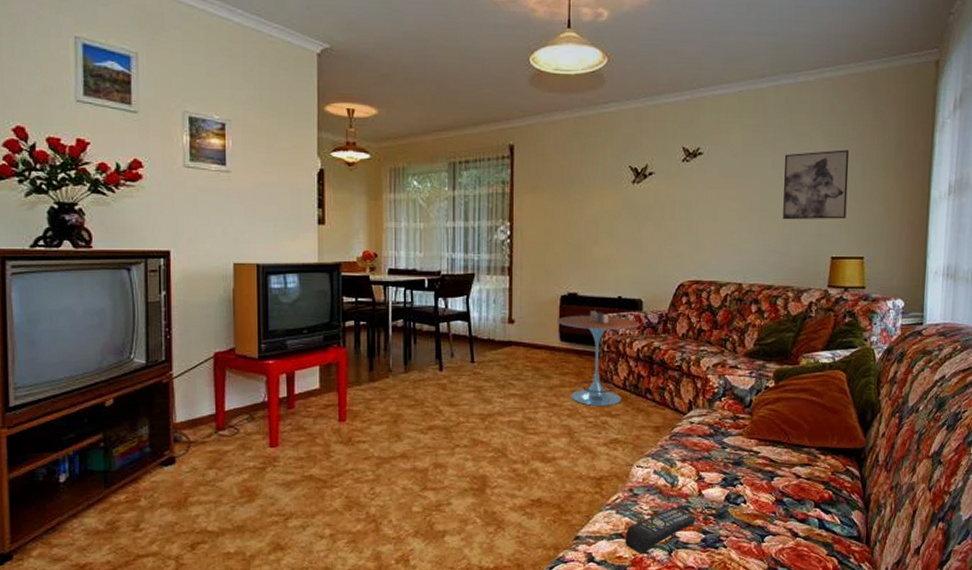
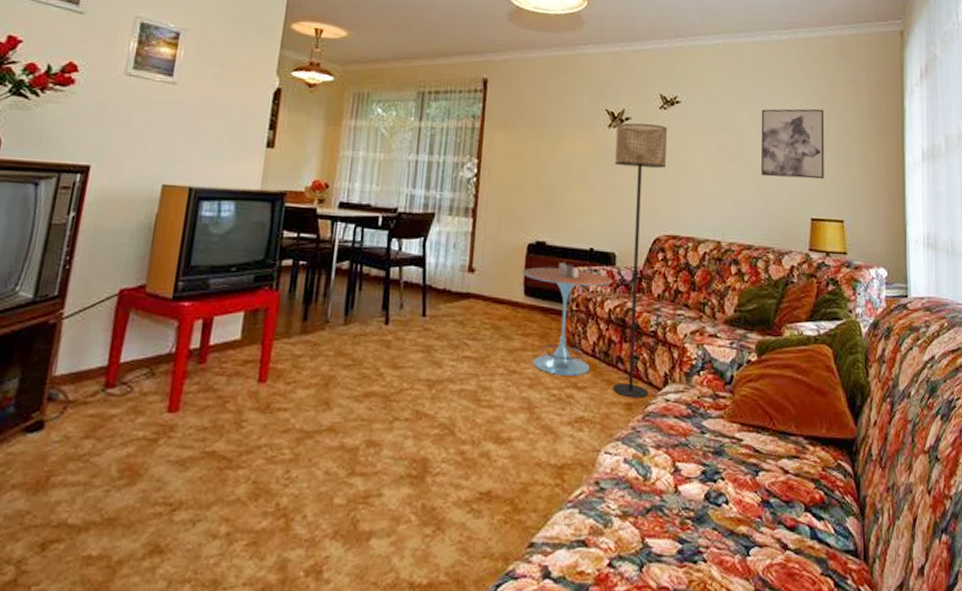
remote control: present [625,508,696,554] -> none [588,508,672,568]
floor lamp: none [639,177,690,422] -> present [612,123,667,399]

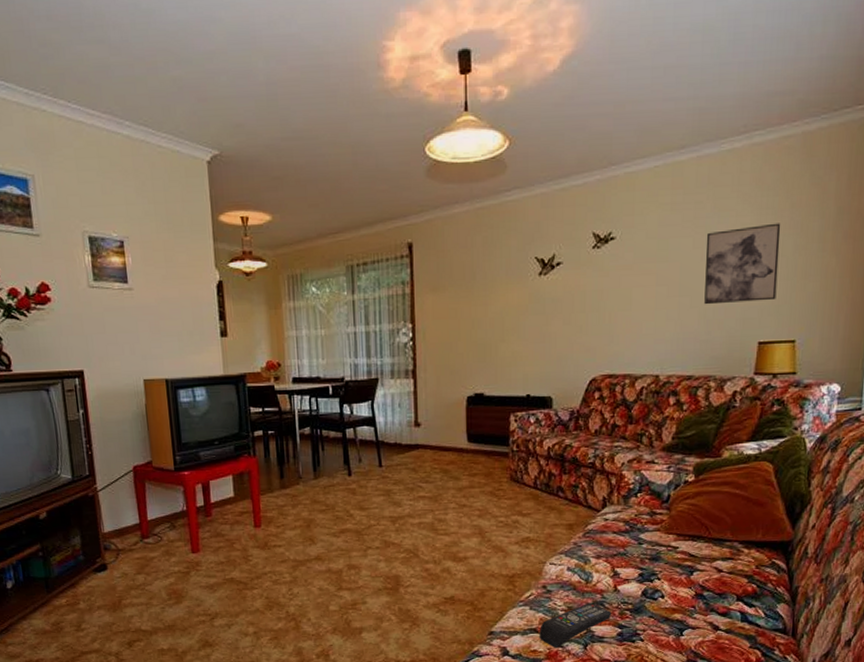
side table: present [521,260,613,376] -> none [463,407,550,506]
remote control: none [588,508,672,568] -> present [540,603,612,648]
floor lamp: present [612,123,667,399] -> none [547,266,602,520]

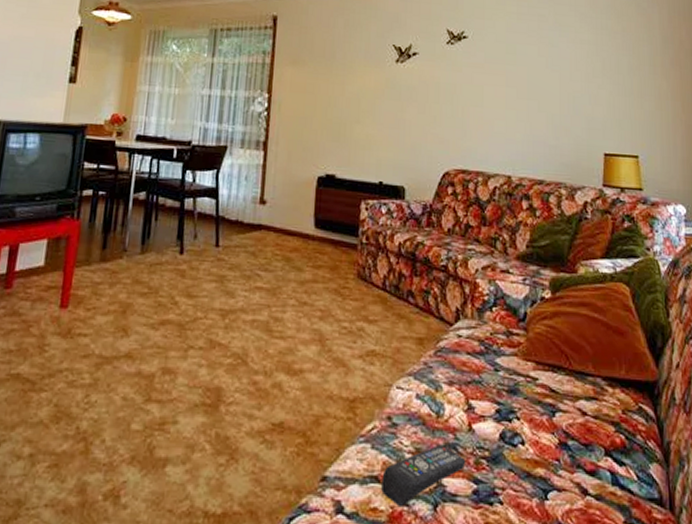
wall art: present [704,223,781,305] -> none [550,43,617,114]

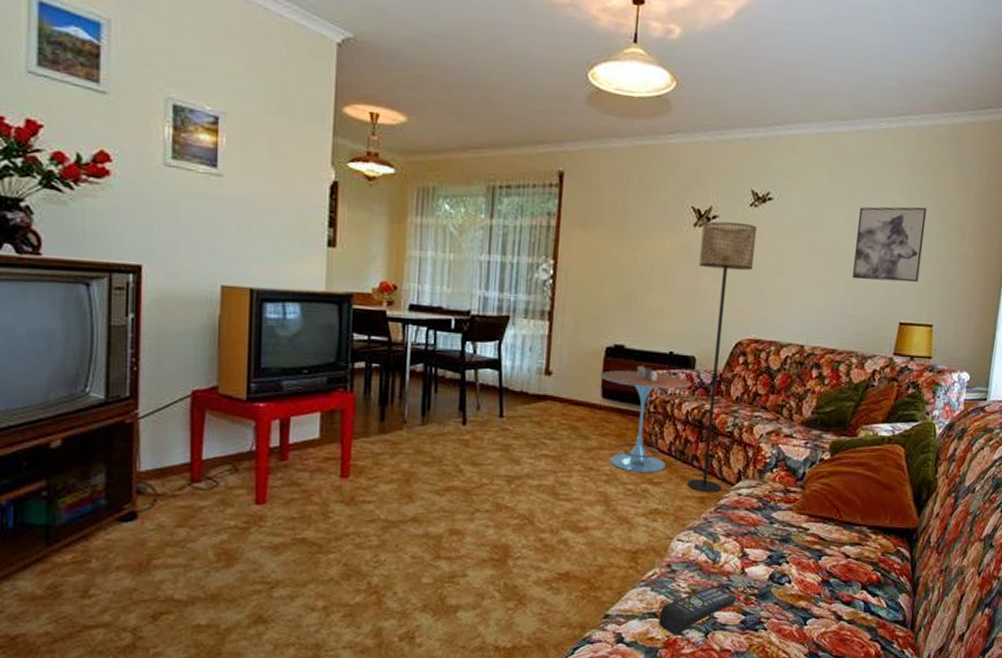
side table: none [312,193,402,309] -> present [599,363,692,473]
floor lamp: none [402,58,455,334] -> present [686,221,757,493]
wall art: none [550,43,617,114] -> present [852,206,928,283]

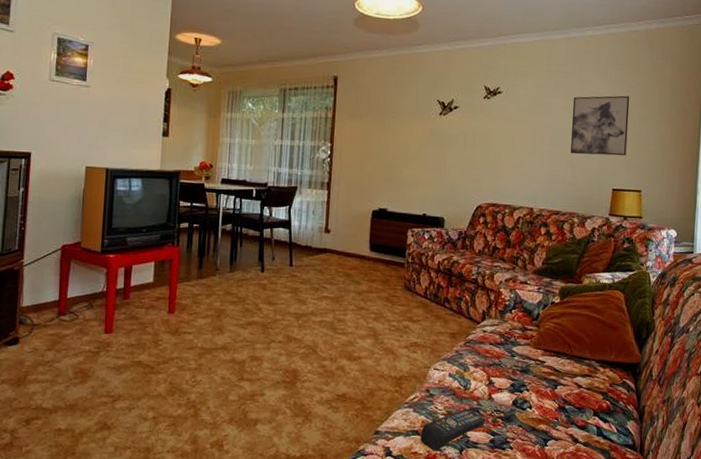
side table: present [599,363,692,473] -> none [367,223,442,312]
floor lamp: present [686,221,757,493] -> none [440,111,490,330]

